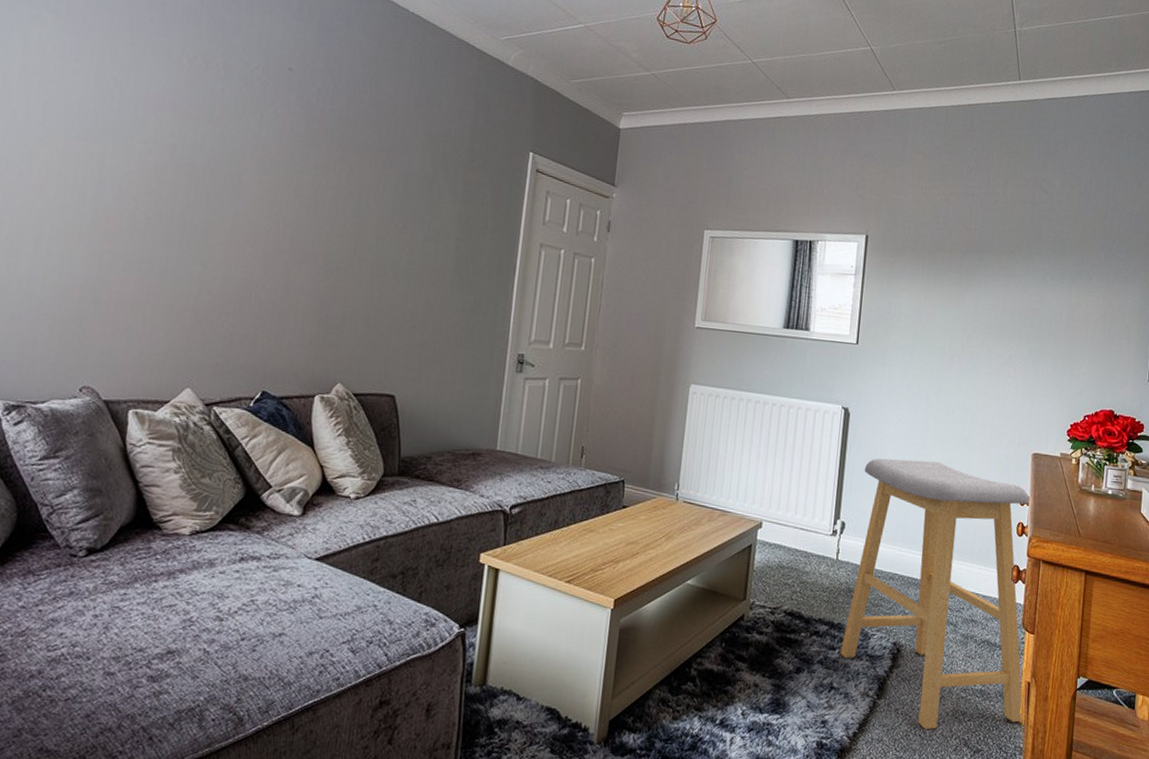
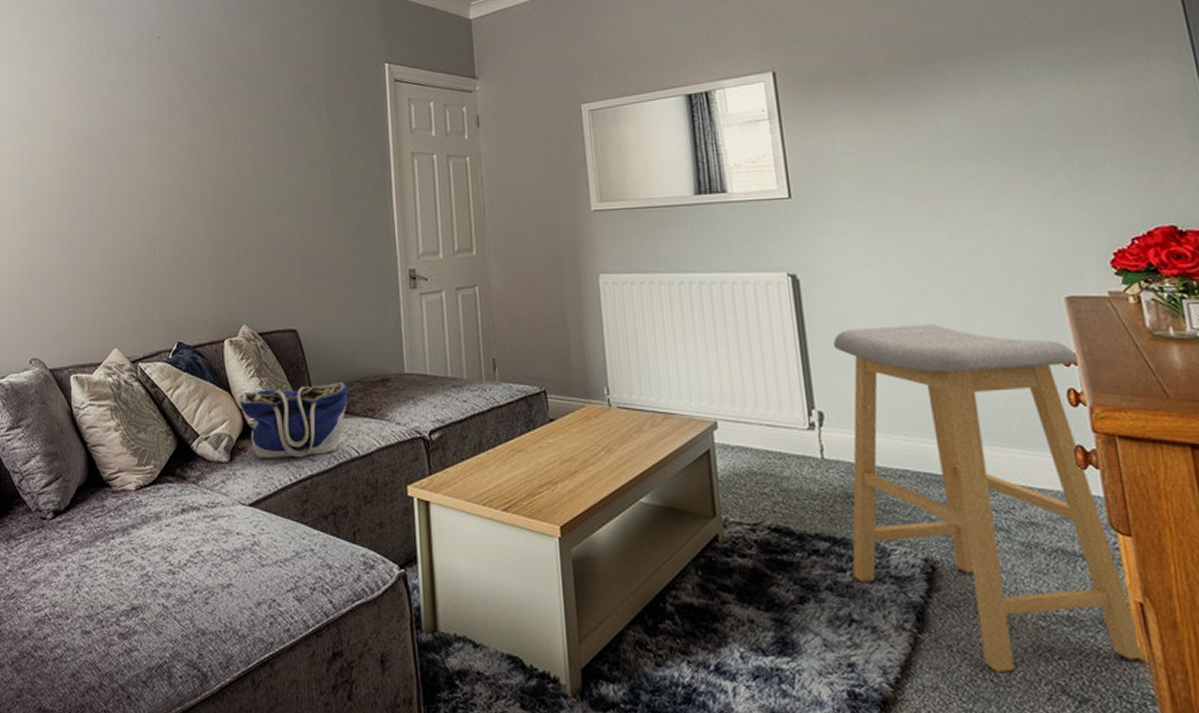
tote bag: none [320,449,438,518] -> present [238,381,348,459]

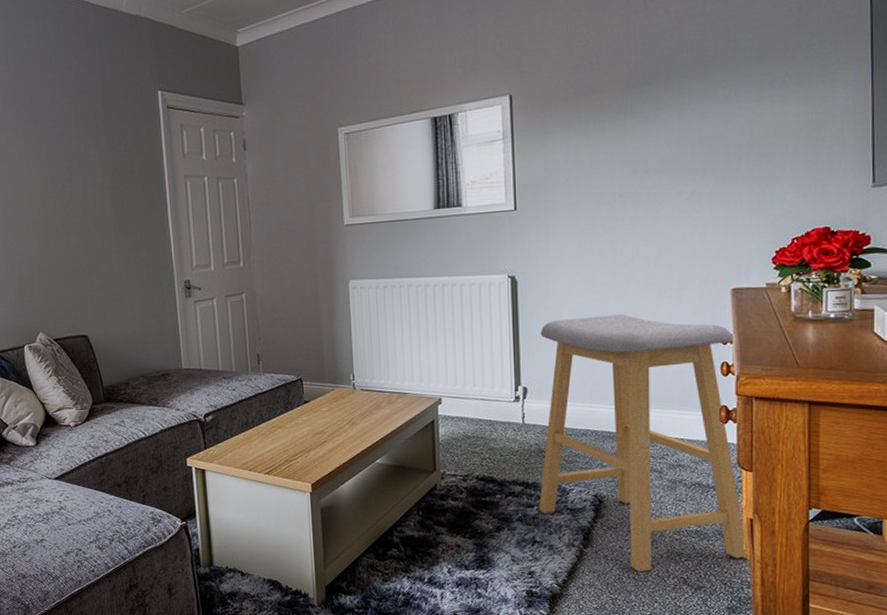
tote bag: present [238,381,348,459] -> none [40,377,135,442]

